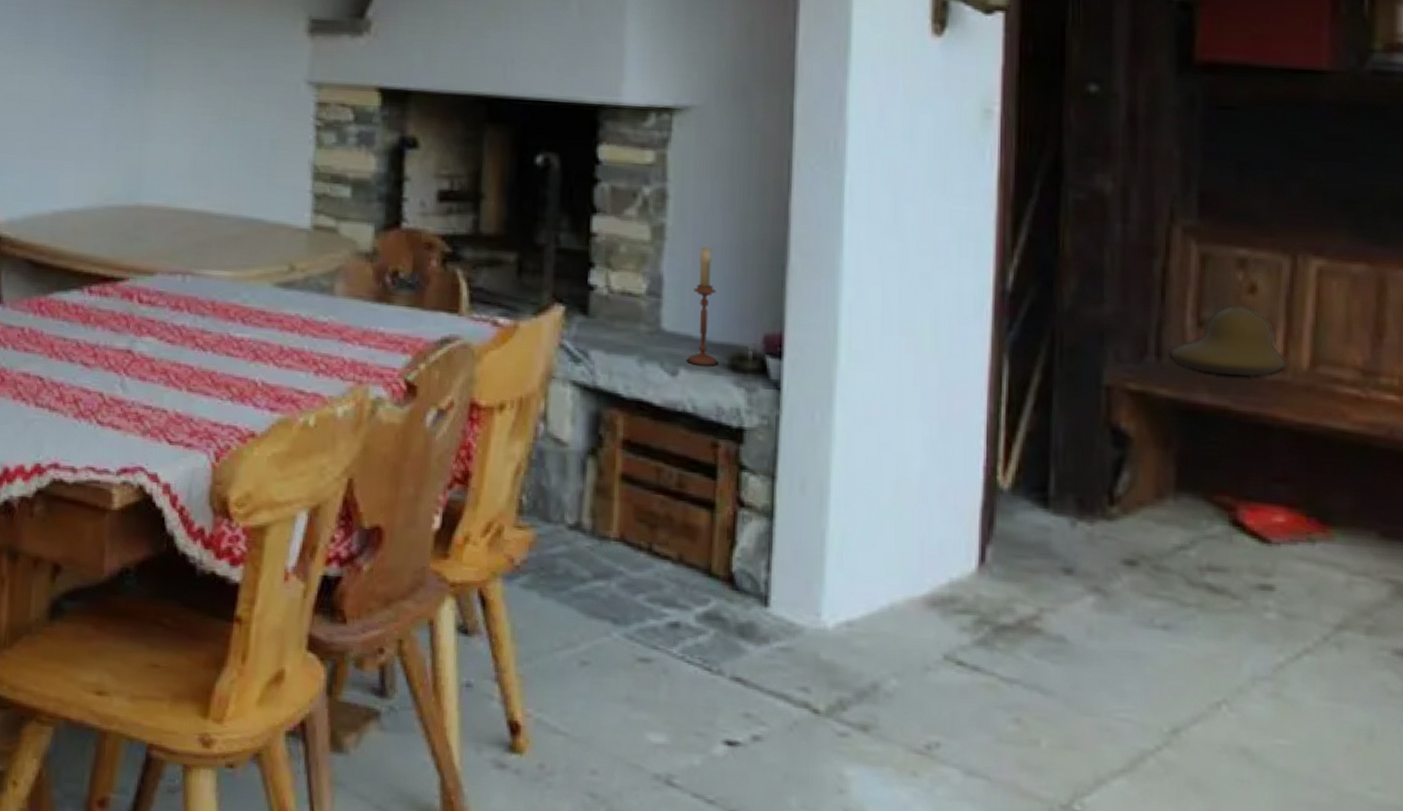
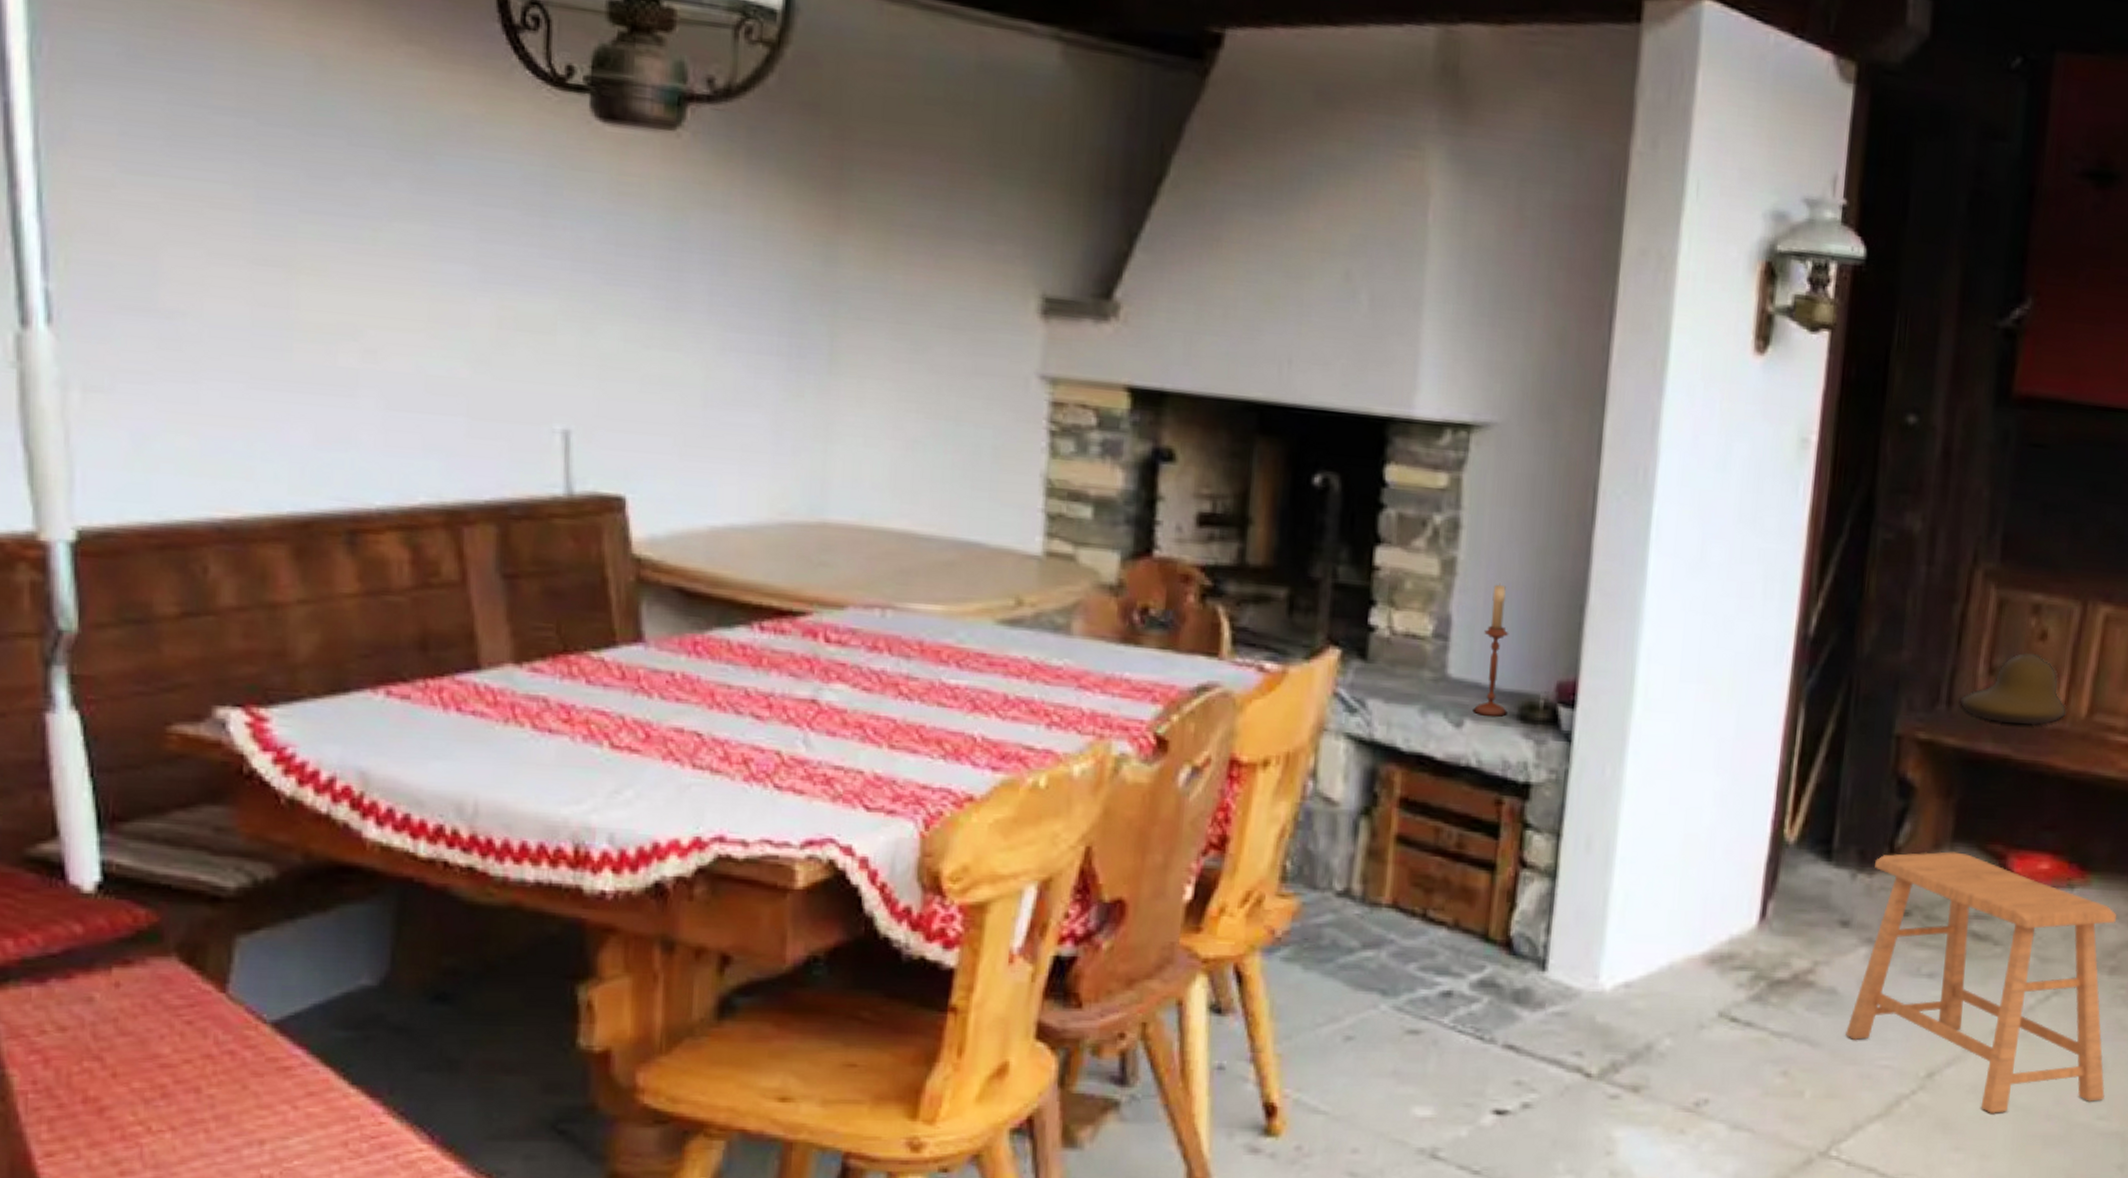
stool: none [1079,501,1376,777] -> present [1846,851,2117,1114]

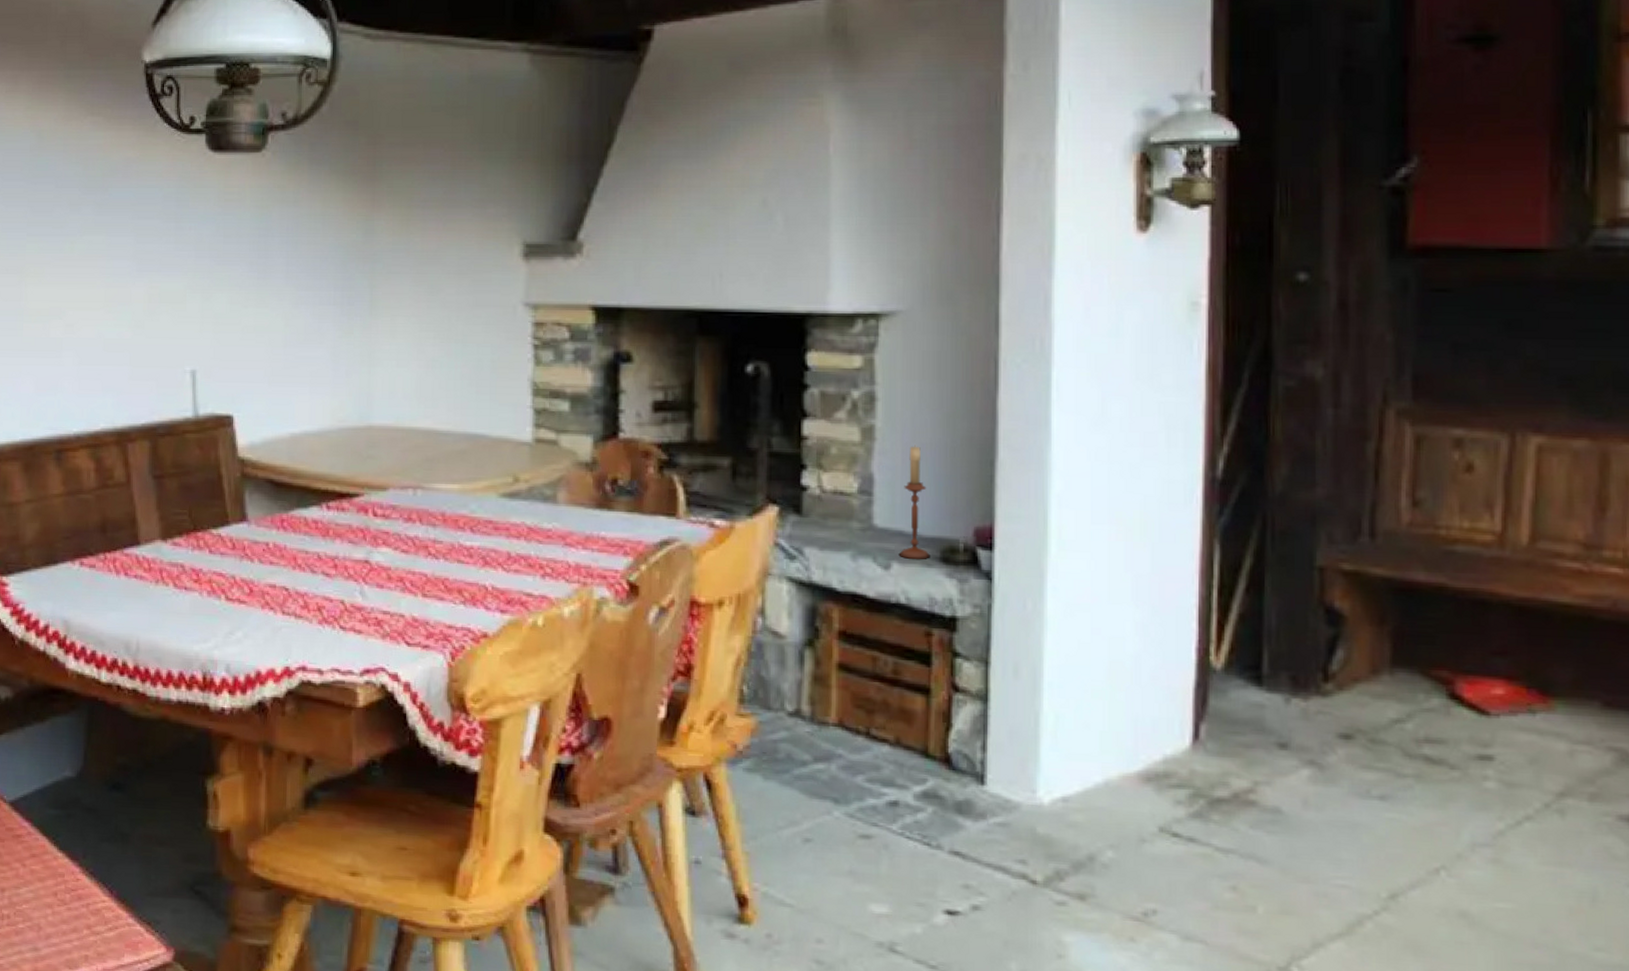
stool: present [1846,851,2117,1114] -> none [1295,677,1600,939]
hat: present [1961,652,2068,725] -> none [1385,484,1506,554]

